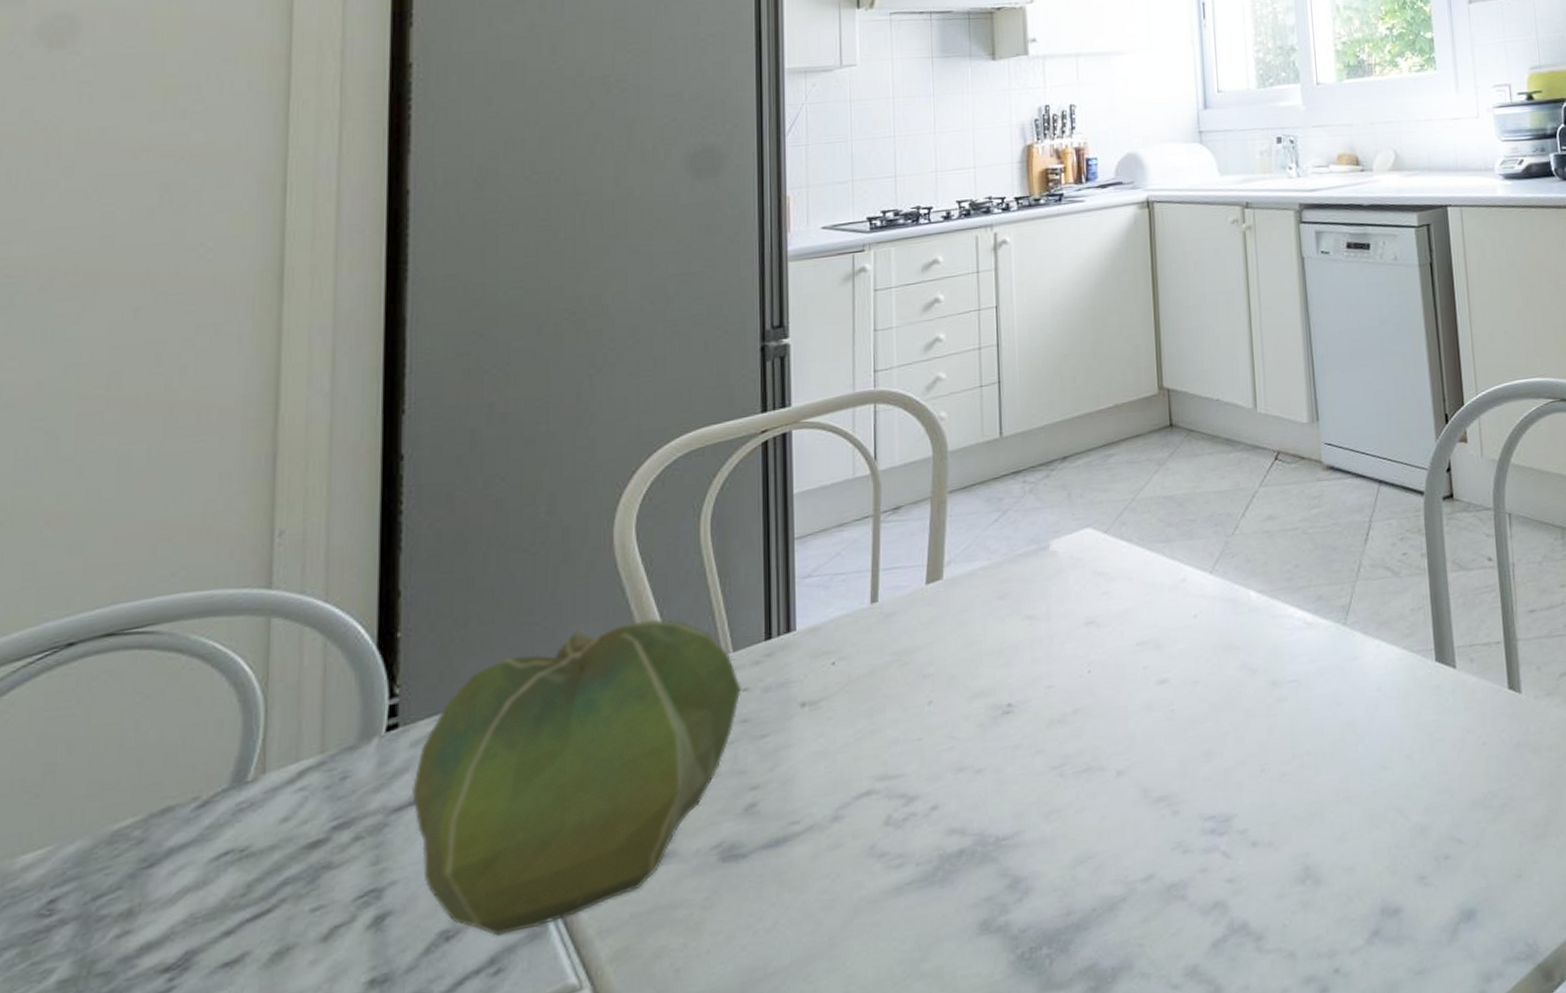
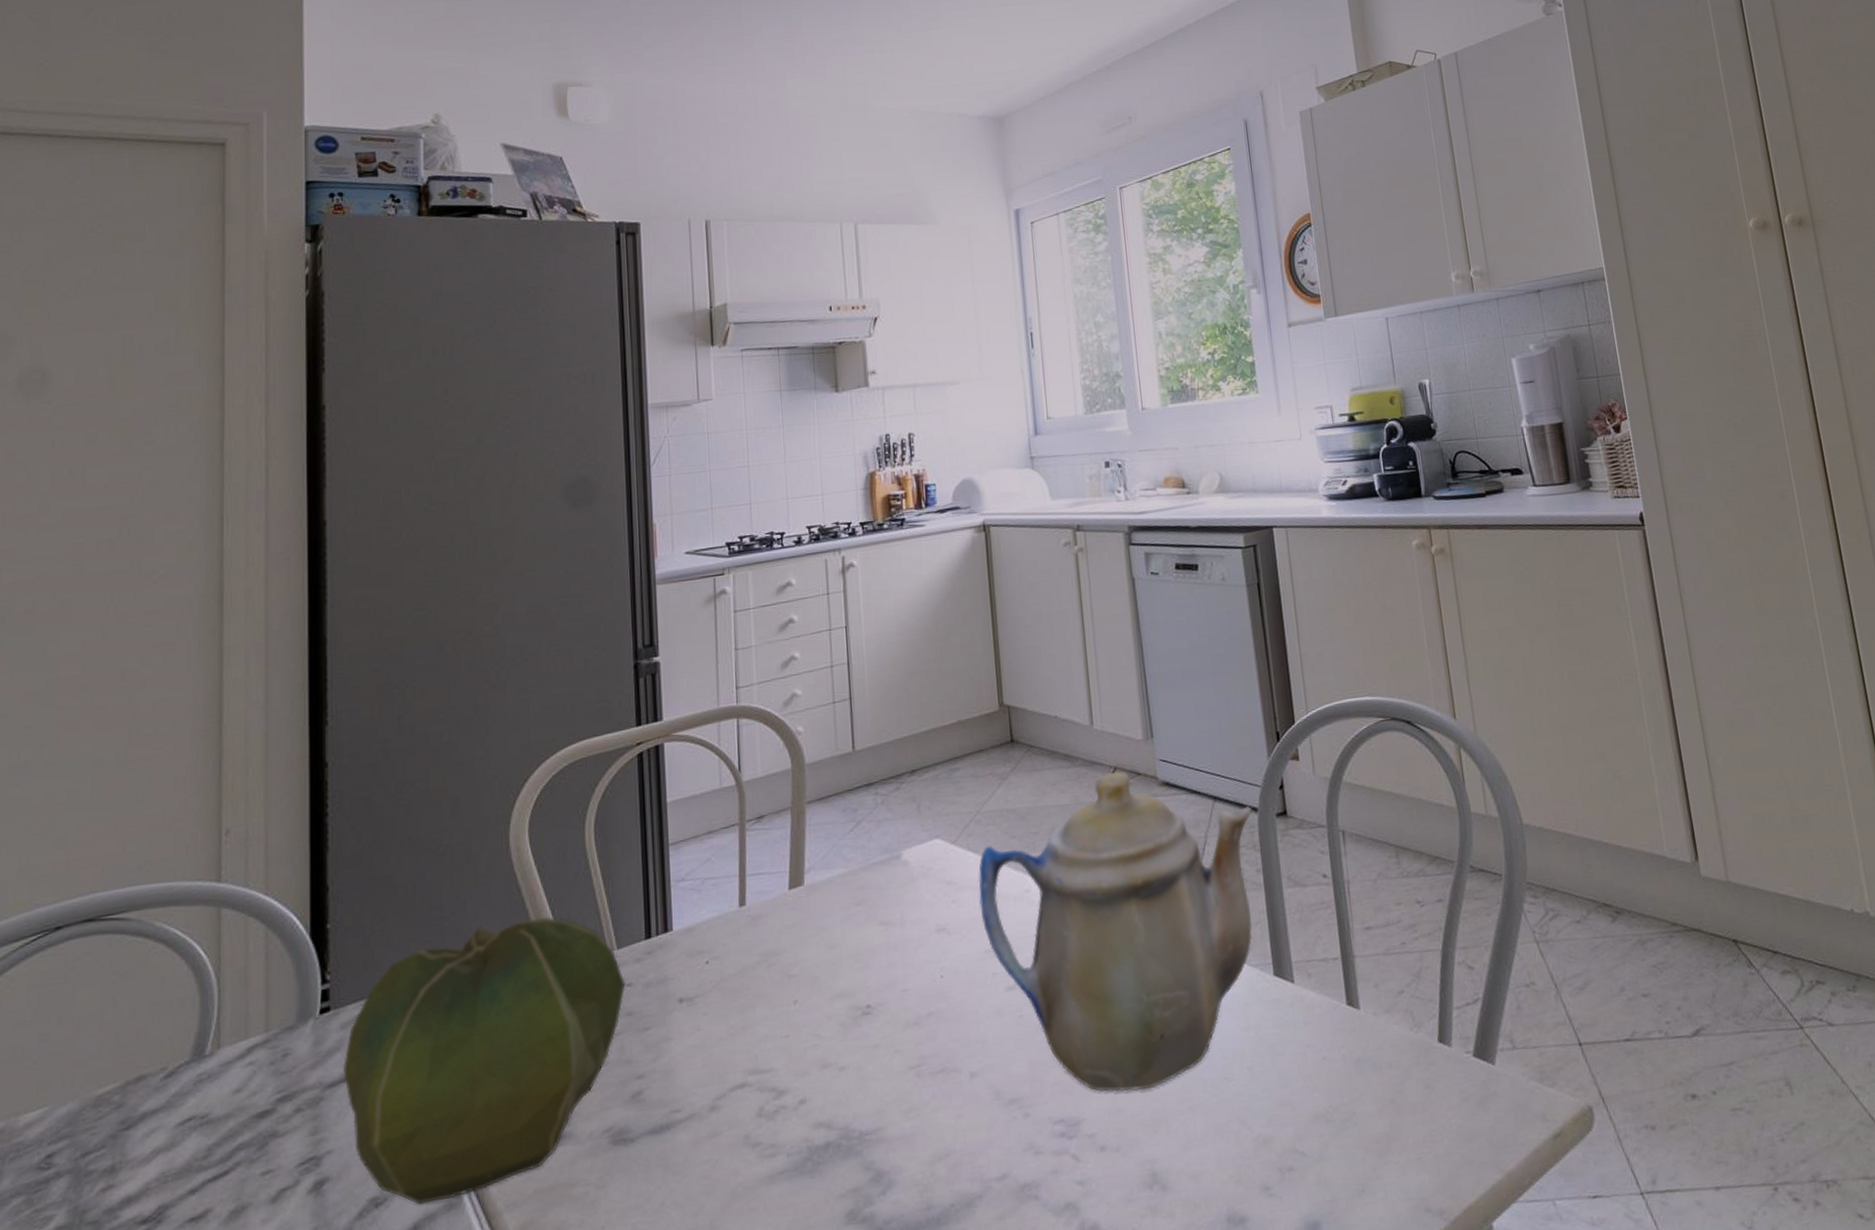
teapot: none [1131,455,1418,786] -> present [978,771,1253,1093]

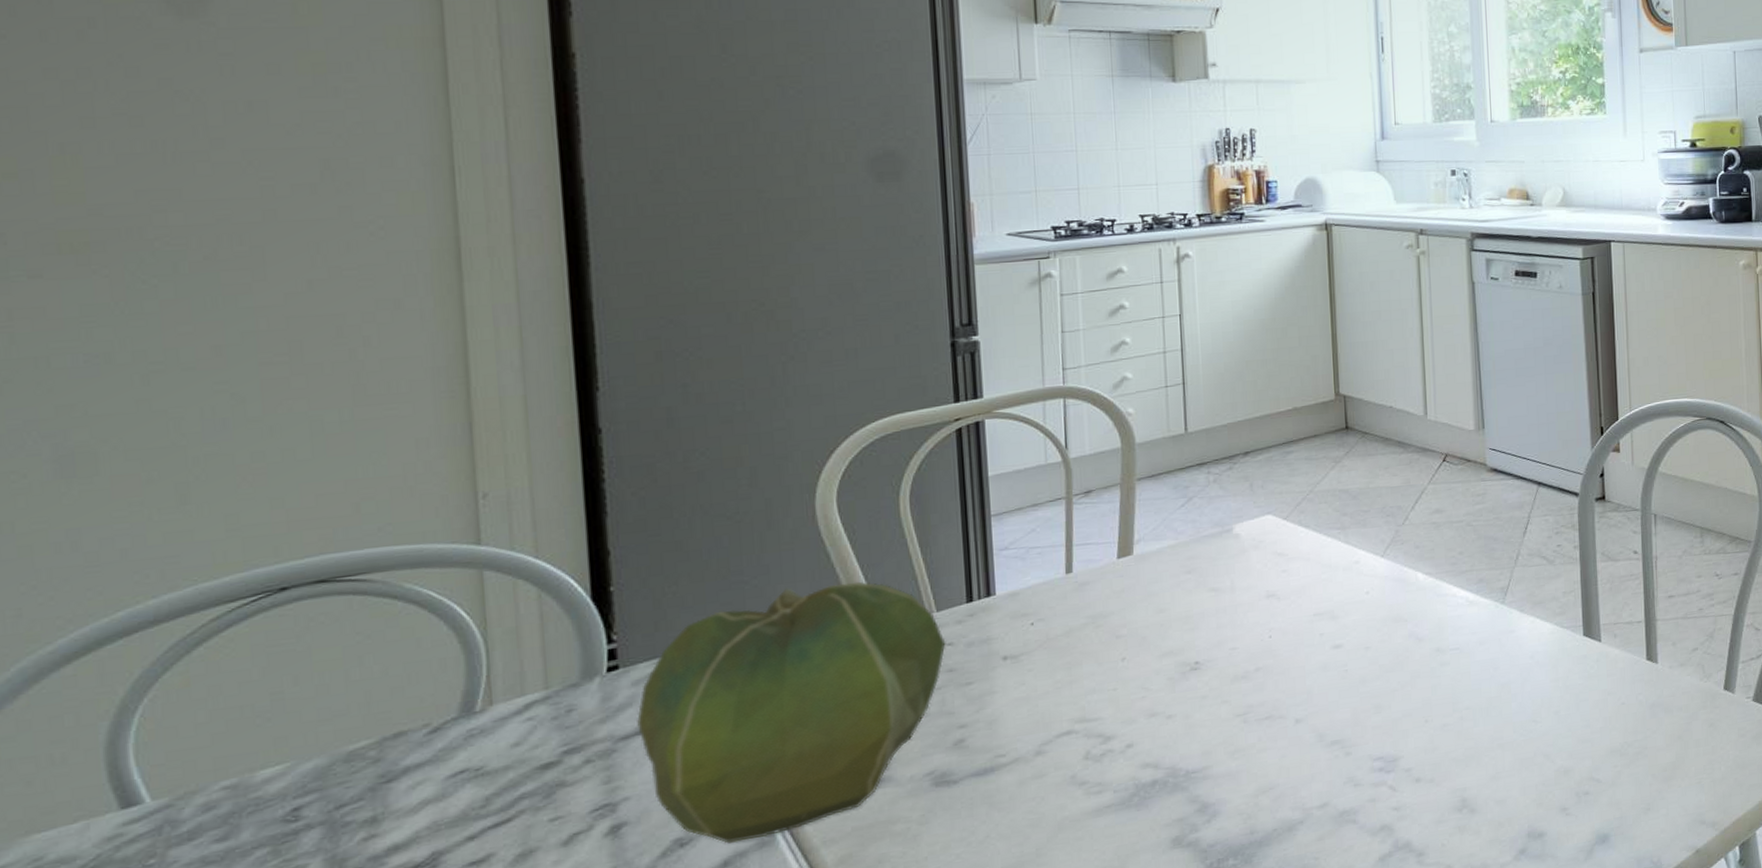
teapot: present [978,771,1253,1093] -> none [1309,457,1573,734]

